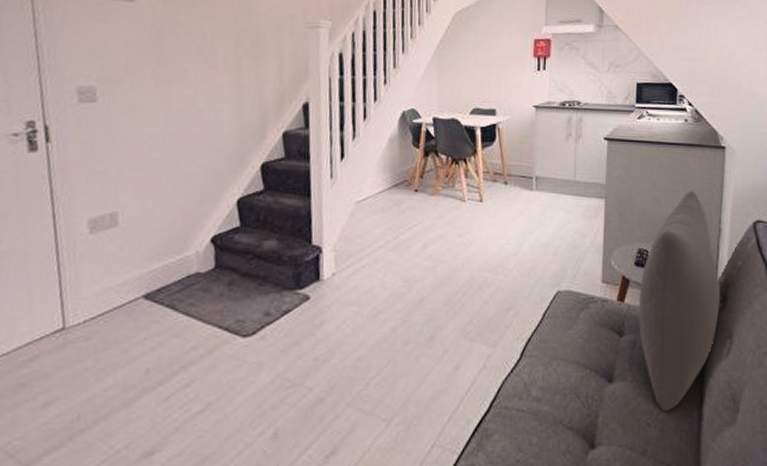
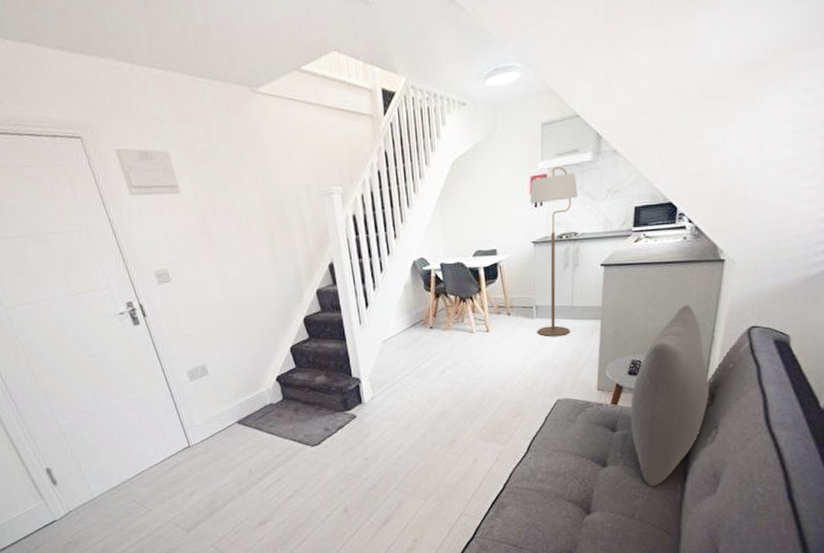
floor lamp: none [532,33,581,215] -> present [529,167,578,337]

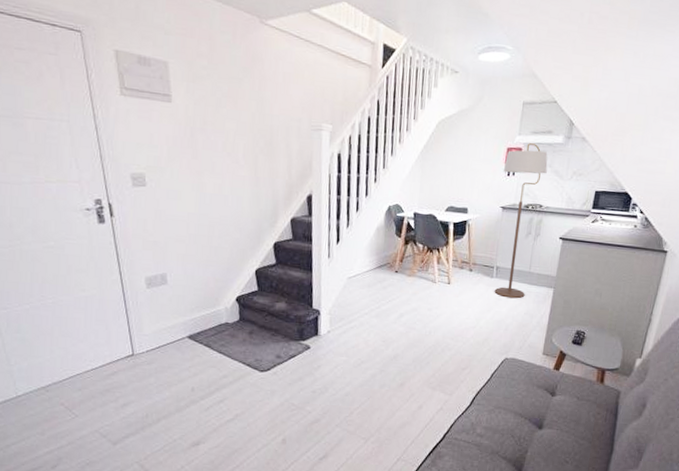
pillow: present [630,304,710,487] -> none [568,286,643,454]

